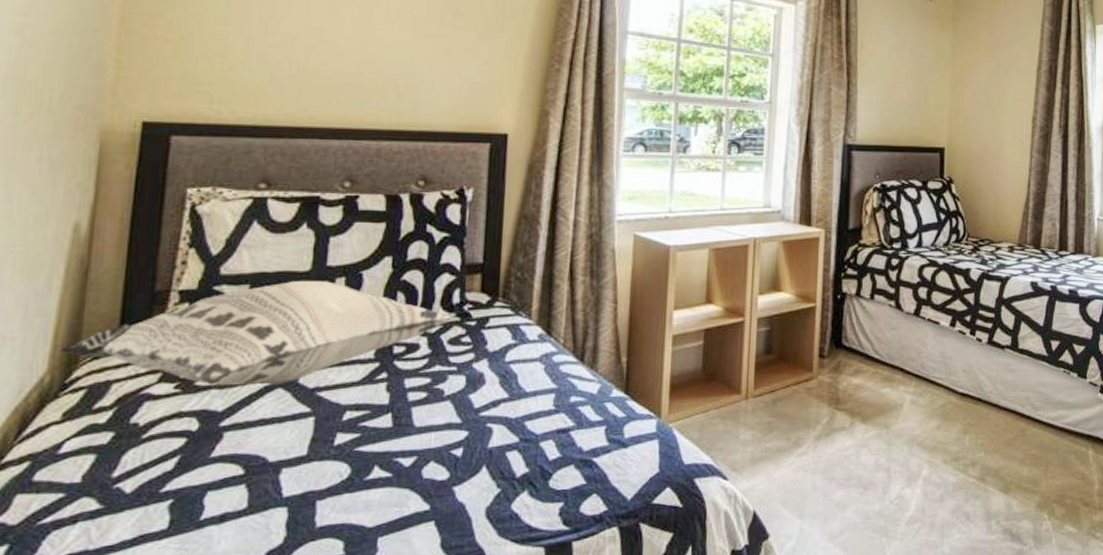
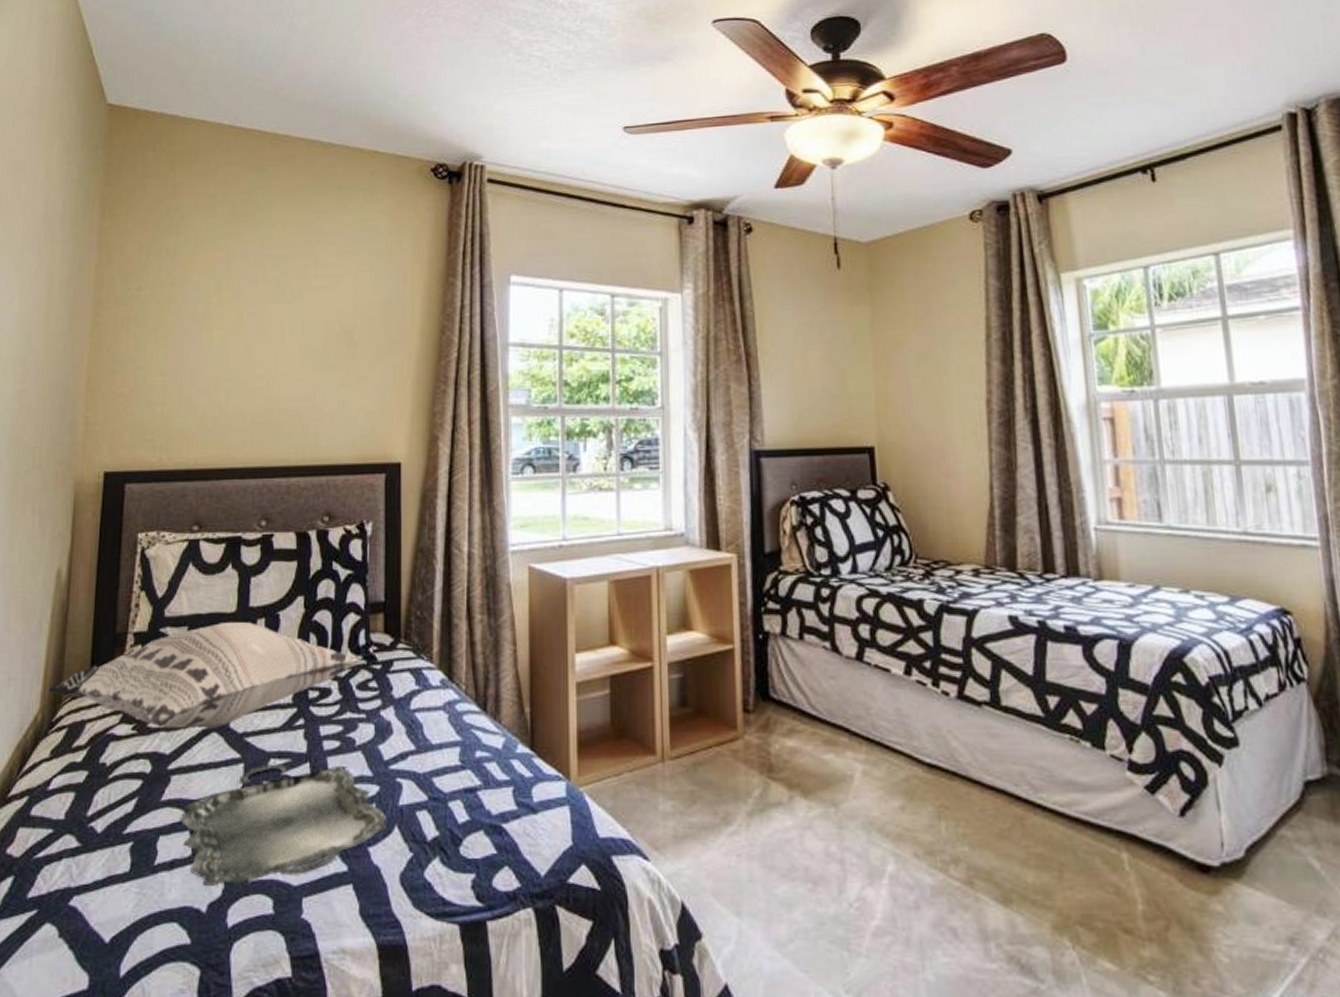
serving tray: none [233,414,475,535] -> present [179,764,387,886]

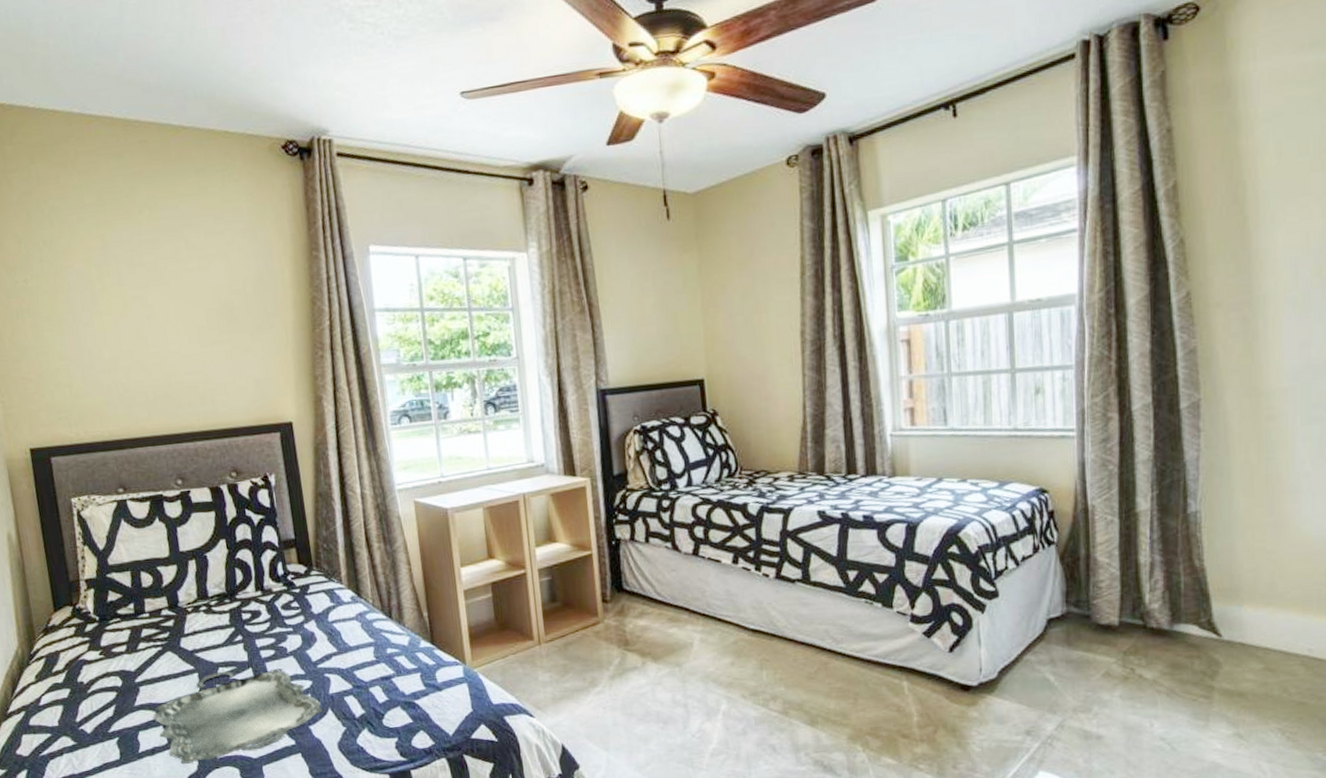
decorative pillow: present [48,621,362,729] -> none [21,564,283,652]

